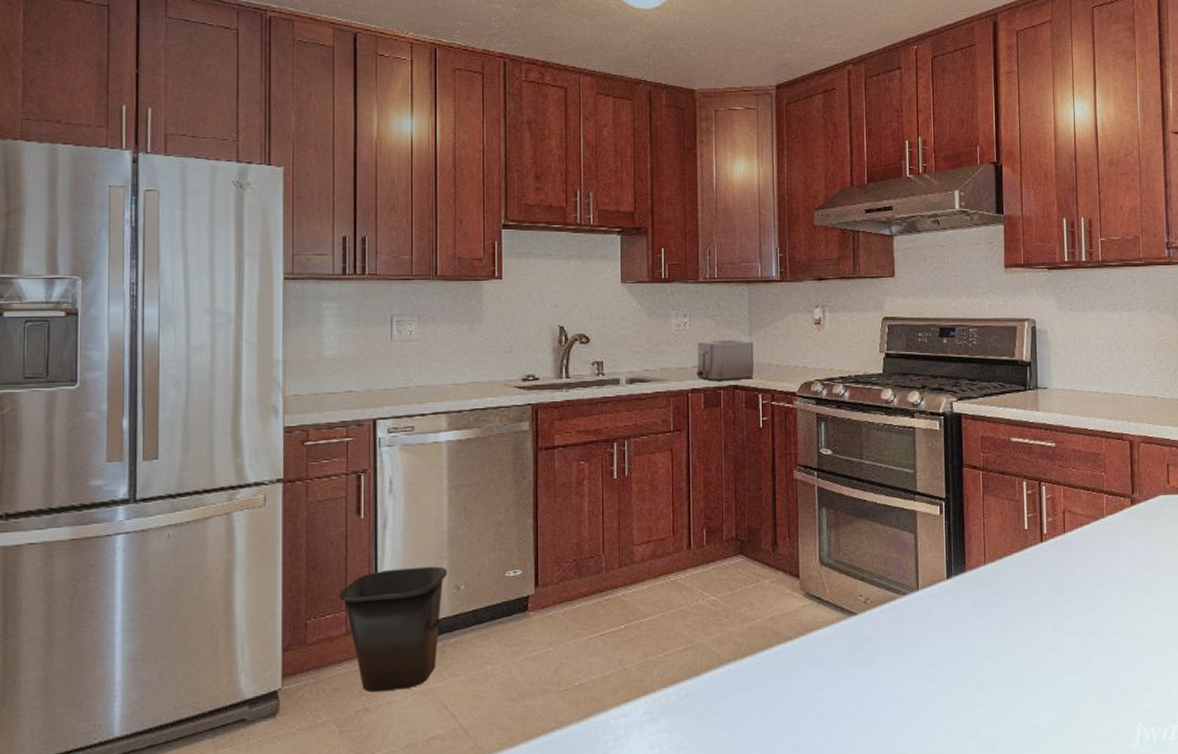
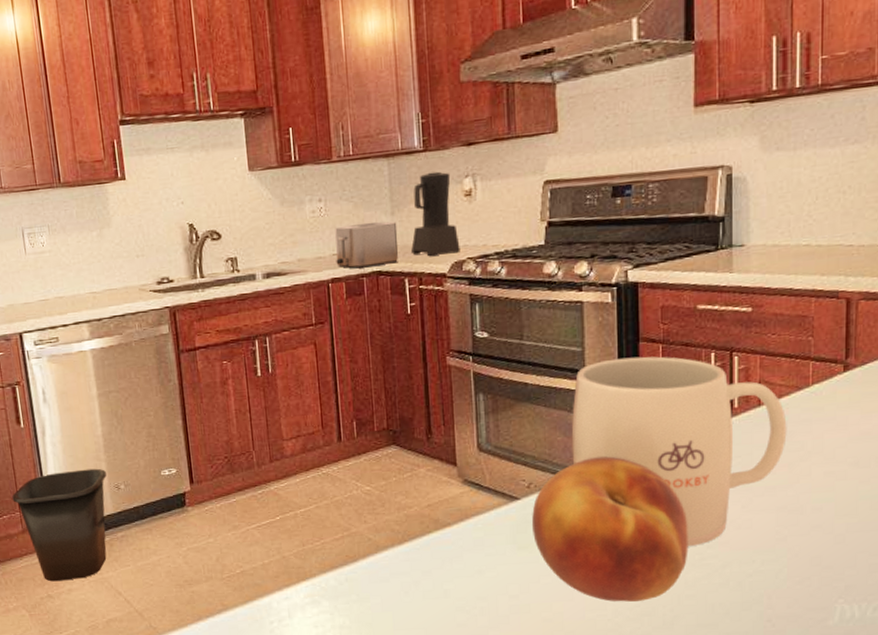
blender: none [765,300,809,376] -> present [410,171,460,257]
fruit: none [867,575,1008,723] -> present [531,456,688,602]
mug: none [904,481,1088,666] -> present [571,356,787,546]

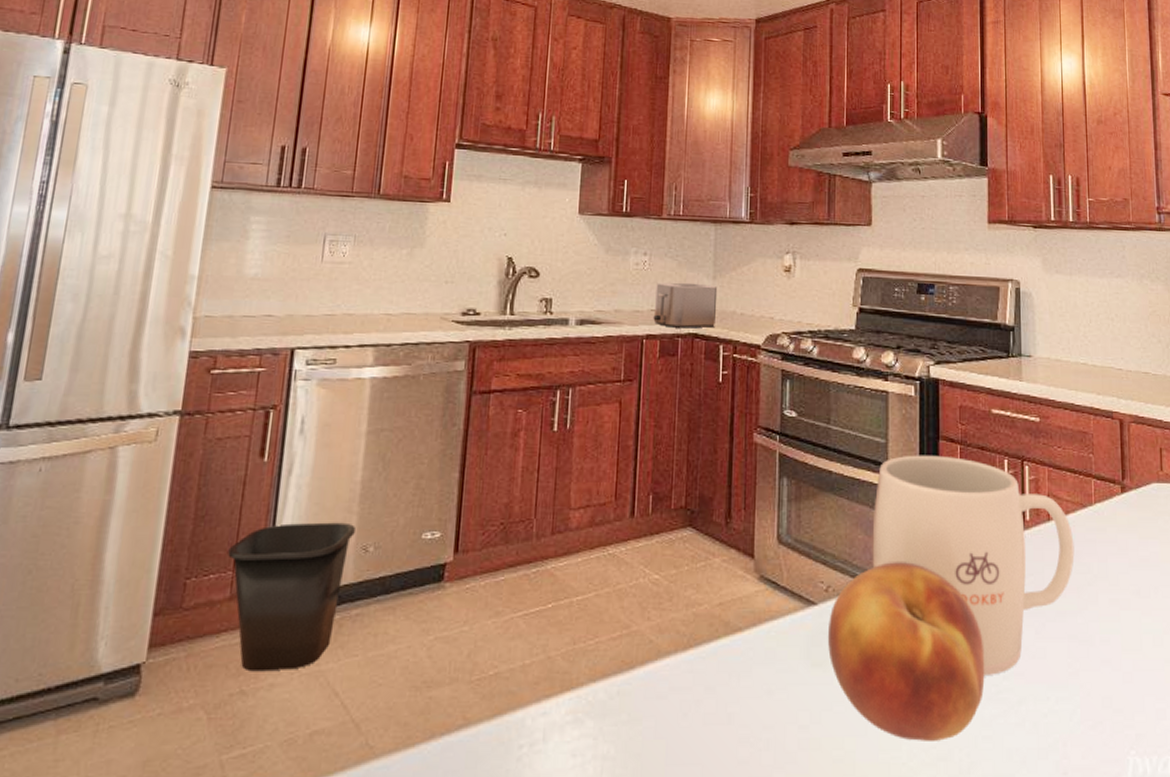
blender: present [410,171,460,257] -> none [728,243,776,327]

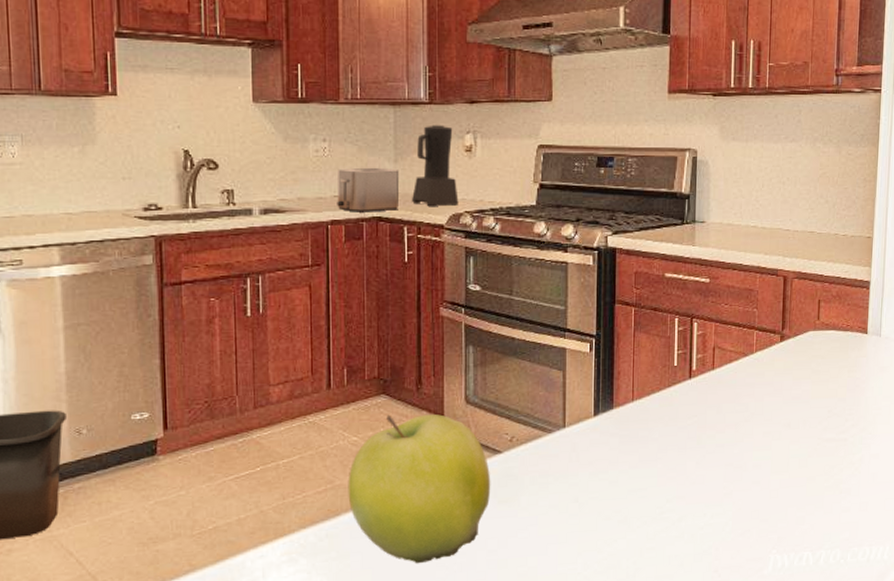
fruit: none [644,551,804,737] -> present [348,414,491,564]
blender: none [728,243,776,327] -> present [411,125,459,207]
fruit: present [827,562,985,741] -> none [512,412,651,556]
mug: present [872,455,1075,675] -> none [552,318,735,500]

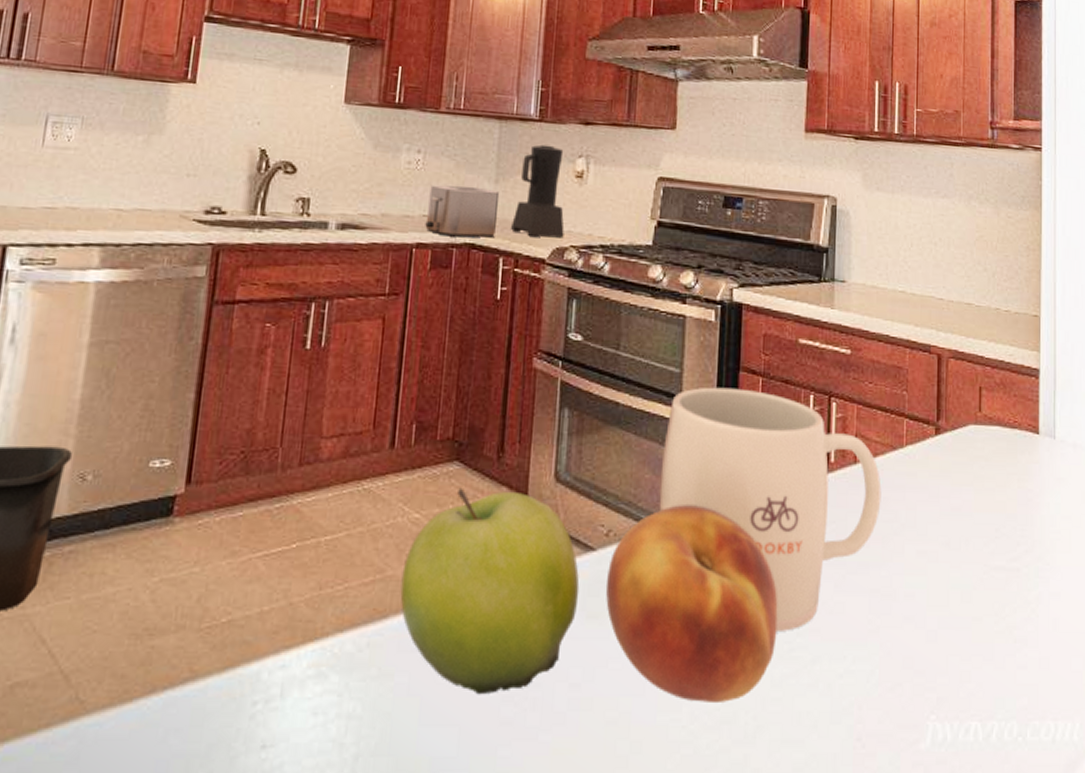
fruit: none [512,412,651,556] -> present [605,505,778,702]
mug: none [552,318,735,500] -> present [659,387,882,631]

